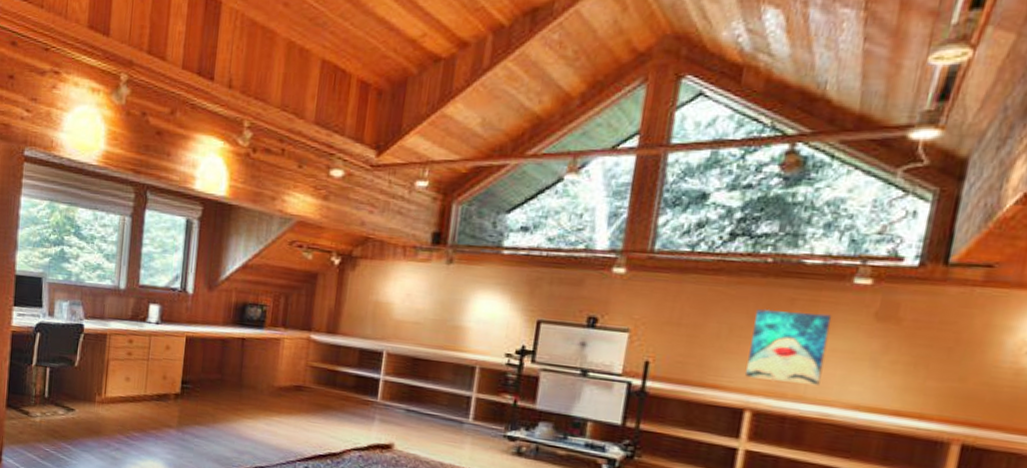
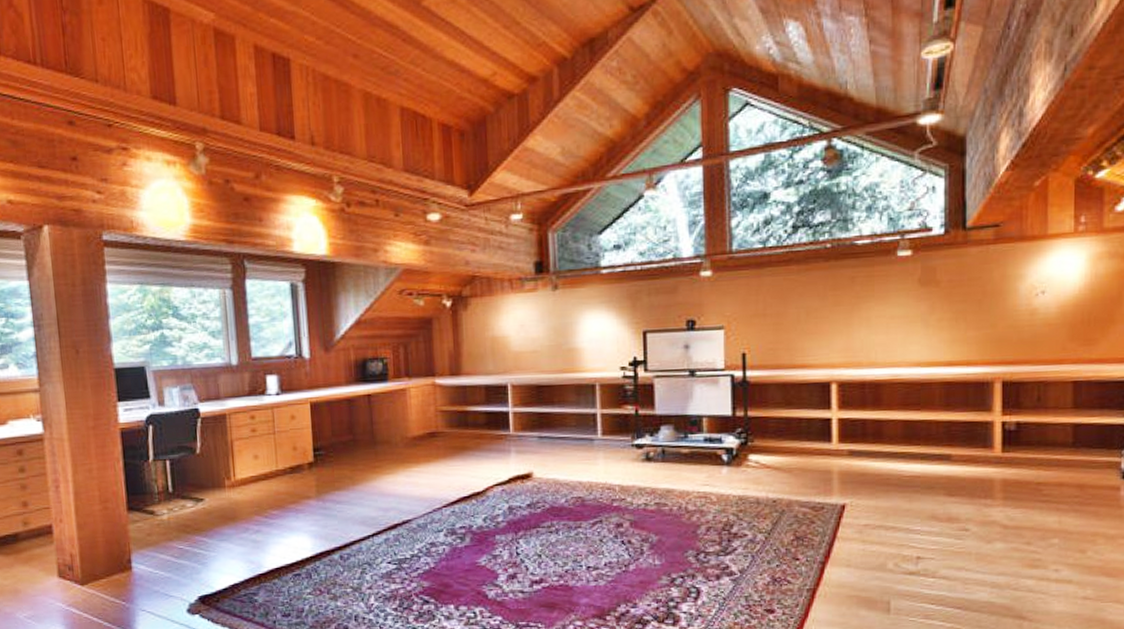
wall art: present [744,309,832,387] -> none [825,286,886,353]

